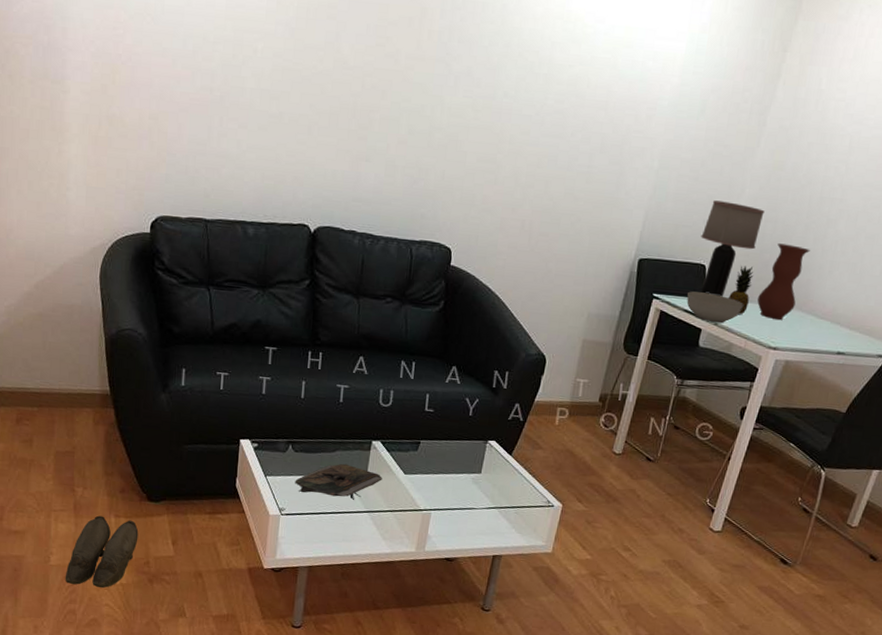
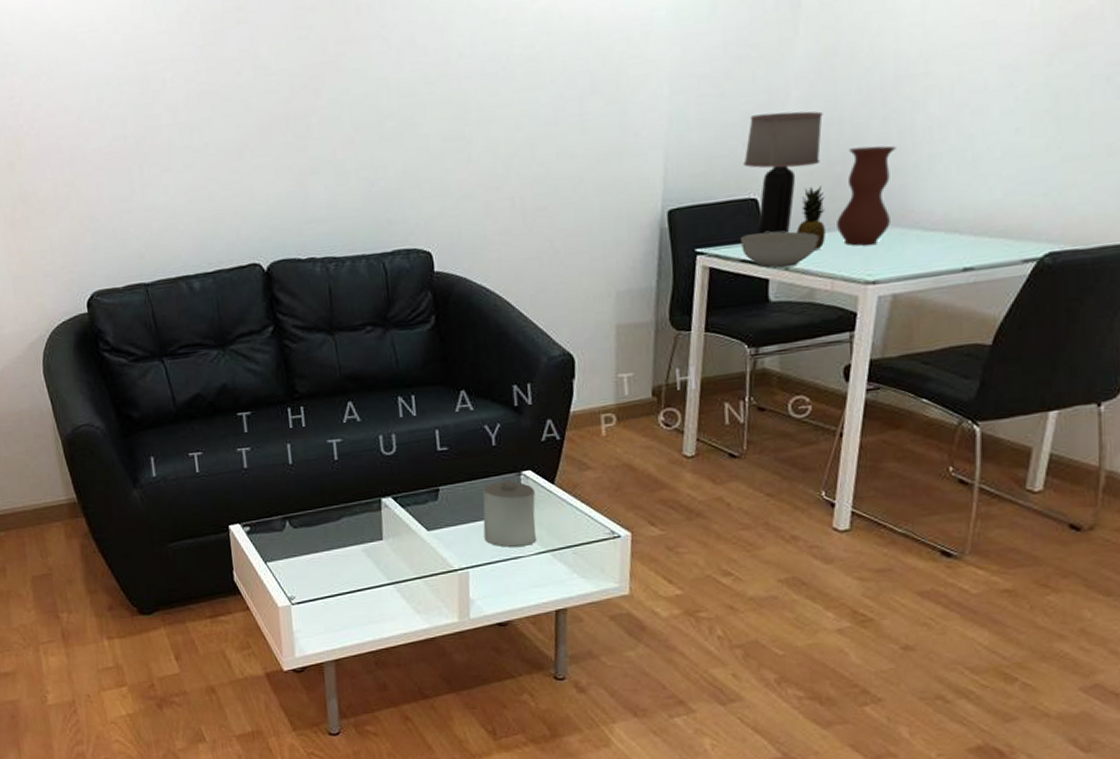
slippers: present [65,515,139,588] -> none [66,640,138,723]
magazine: present [295,463,382,500] -> none [300,531,402,575]
candle: none [448,443,495,501] -> present [483,478,537,547]

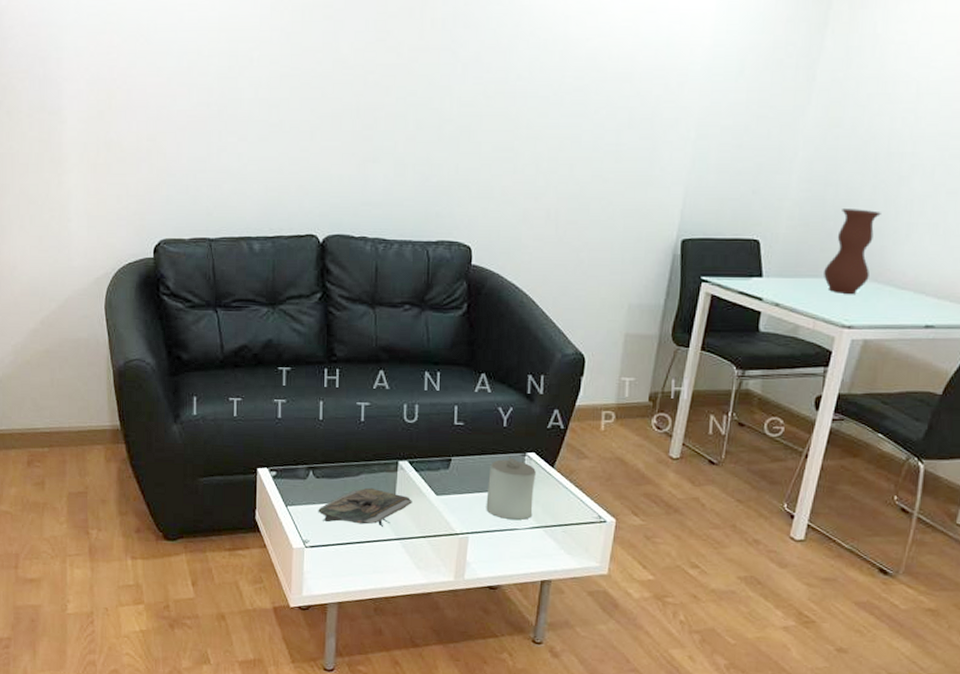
magazine: none [300,531,402,575] -> present [318,487,412,527]
bowl: present [741,231,819,268] -> none [741,271,807,304]
table lamp: present [743,111,823,235] -> none [751,168,823,274]
fruit: present [797,186,826,251] -> none [790,237,817,293]

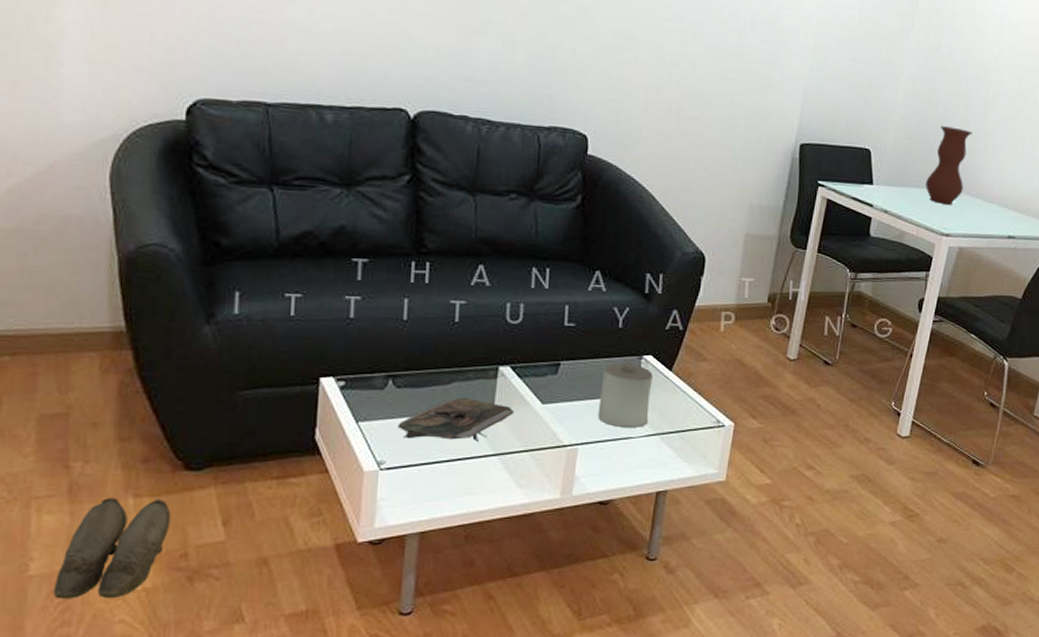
slippers: none [83,558,157,636] -> present [53,497,171,599]

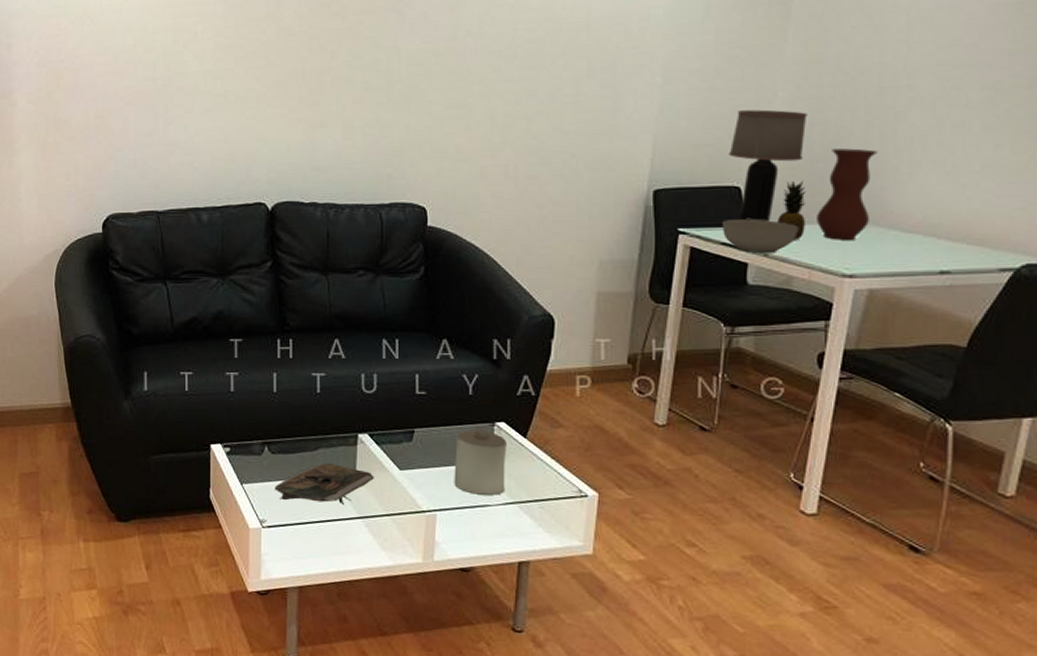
slippers: present [53,497,171,599] -> none [35,541,109,623]
bowl: none [854,177,912,211] -> present [723,219,798,254]
table lamp: none [863,82,925,183] -> present [729,109,807,222]
fruit: none [897,149,920,201] -> present [778,181,806,241]

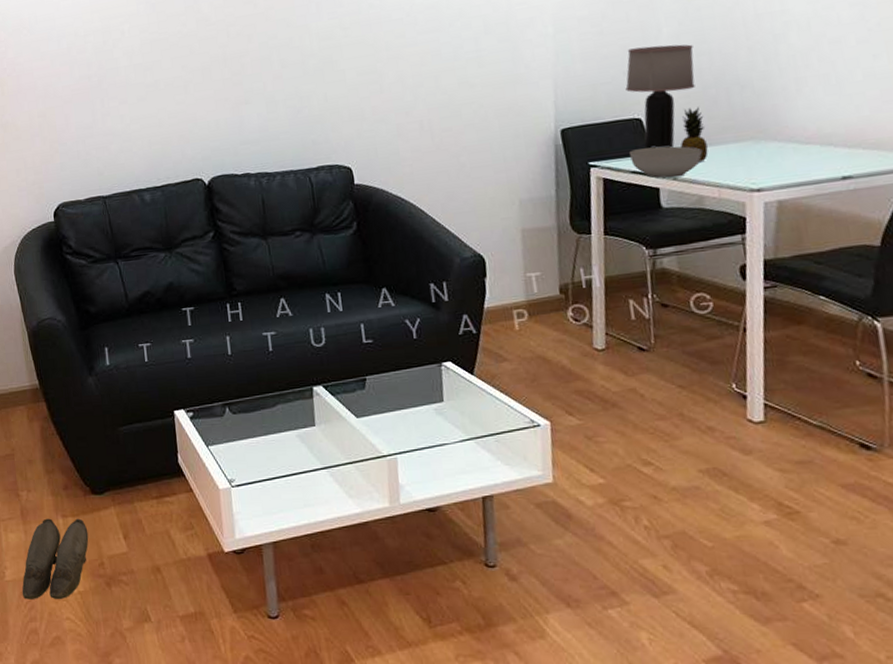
slippers: none [35,541,109,623] -> present [22,518,89,599]
magazine: present [275,463,374,505] -> none [239,417,333,459]
candle: present [454,427,507,495] -> none [407,369,460,435]
vase: present [817,148,877,240] -> none [717,72,767,158]

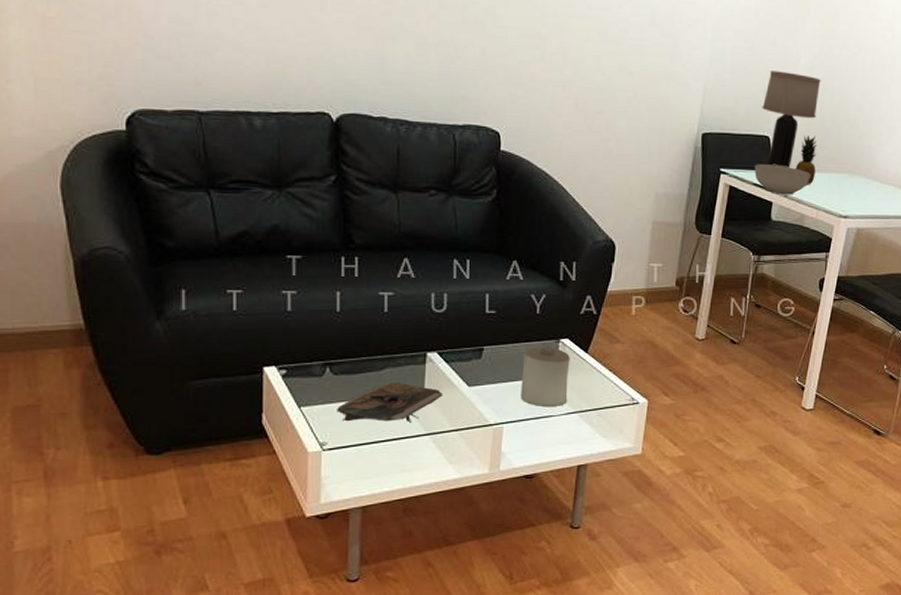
slippers: present [22,518,89,599] -> none [37,480,137,572]
magazine: none [239,417,333,459] -> present [337,382,443,423]
candle: none [407,369,460,435] -> present [520,344,570,406]

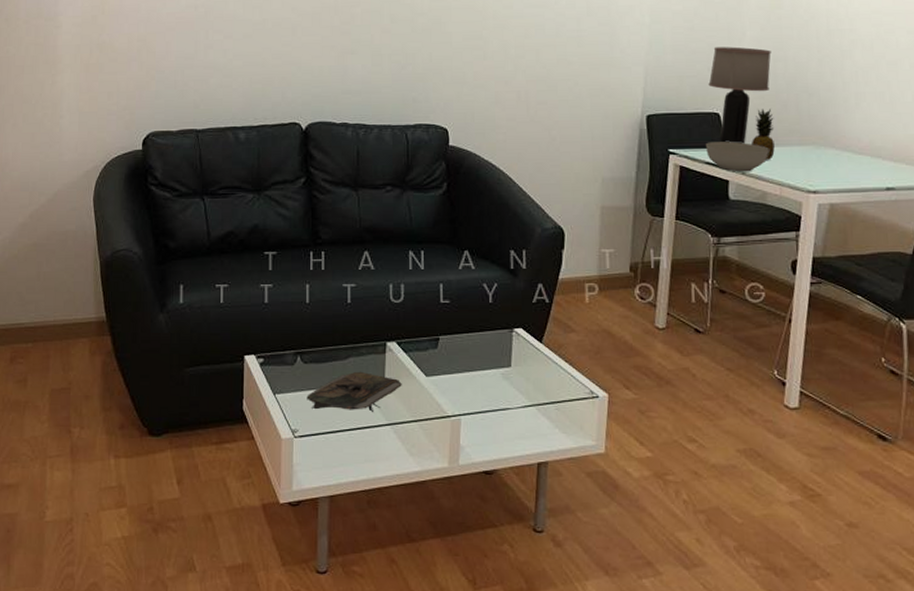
candle: present [520,344,570,406] -> none [476,334,525,398]

